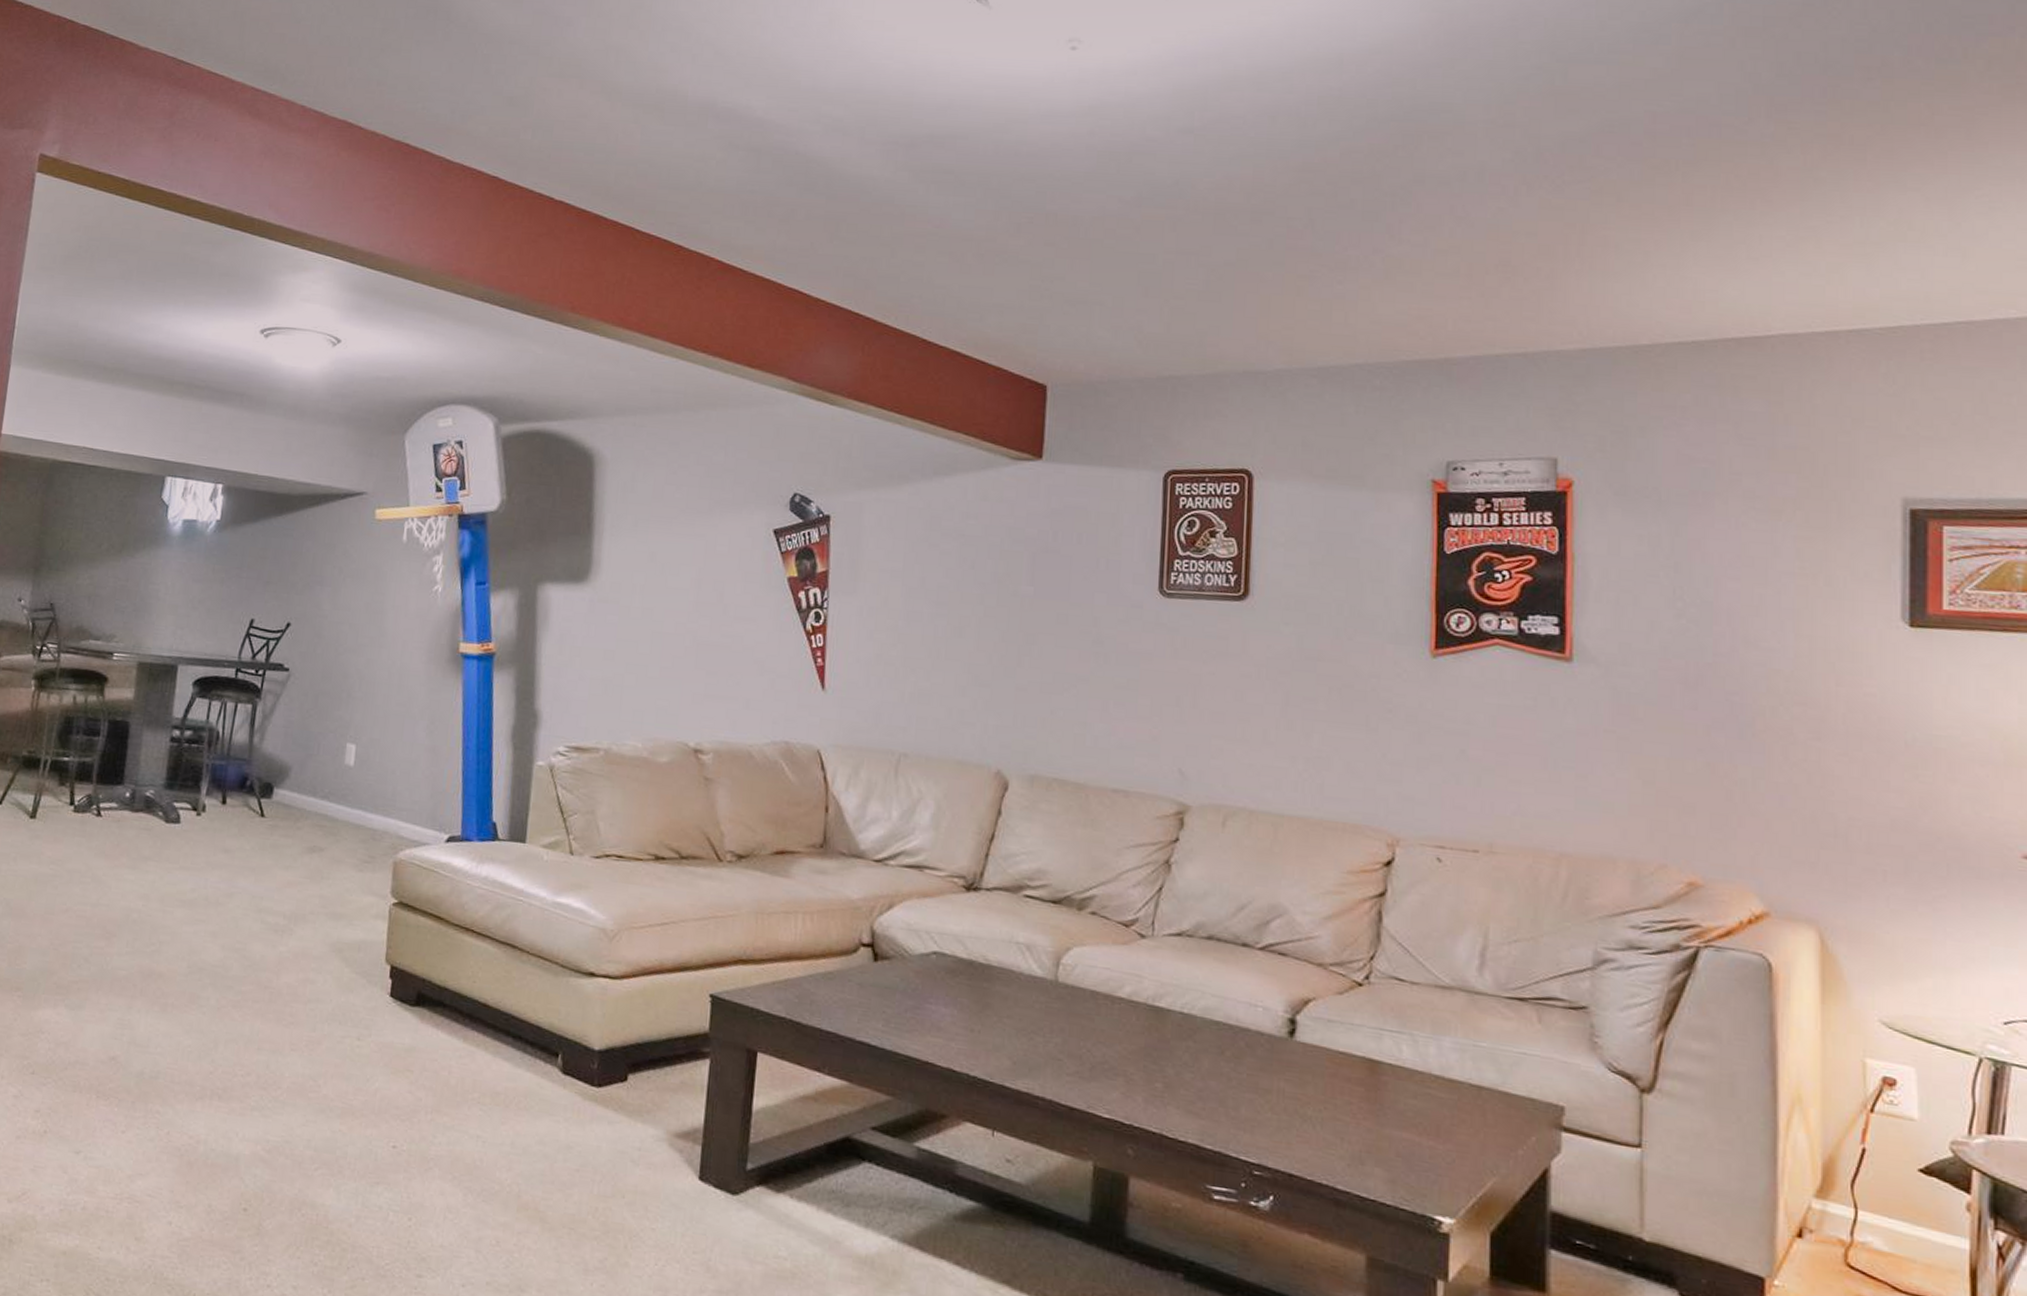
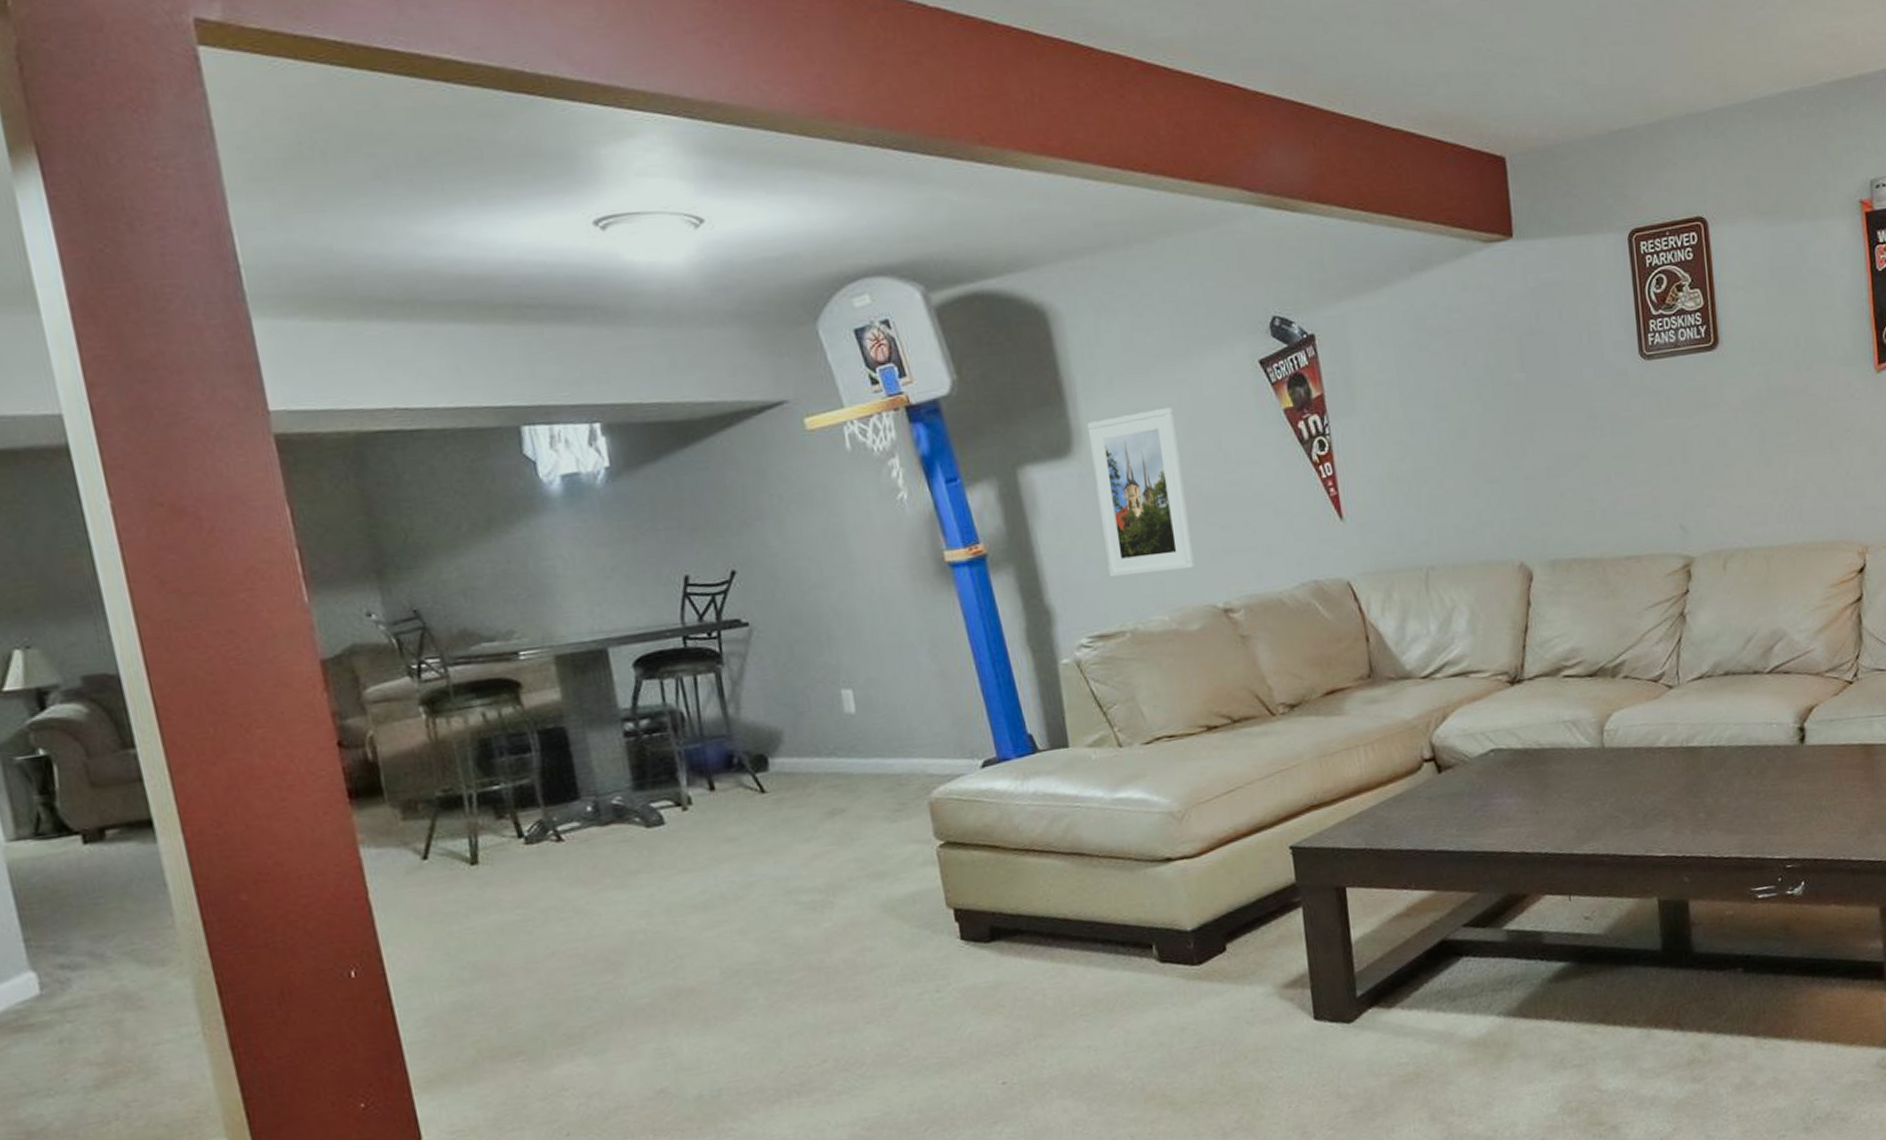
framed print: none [597,555,686,705] -> present [1087,407,1195,577]

